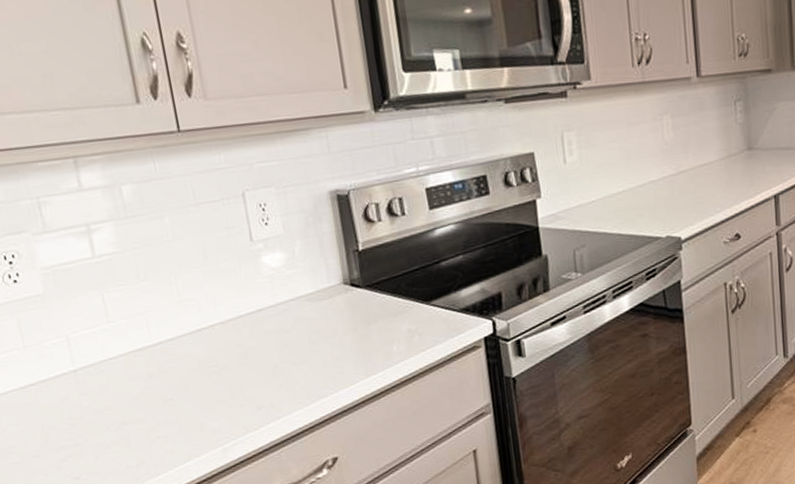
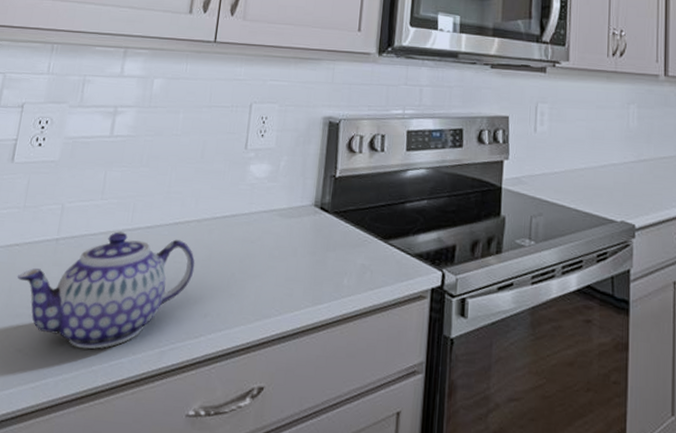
teapot: none [45,344,234,463] -> present [17,231,195,349]

